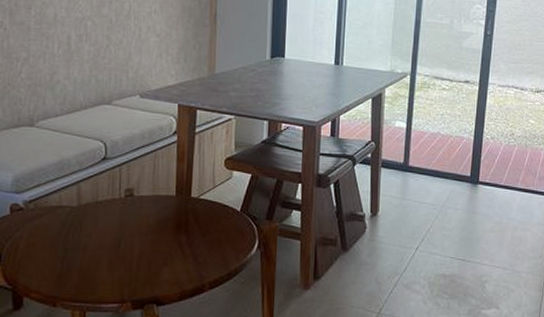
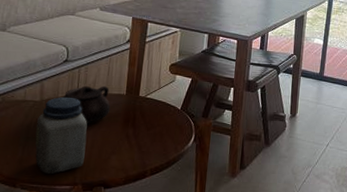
jar: none [75,201,134,291] -> present [35,97,88,175]
teapot: none [103,186,159,232] -> present [63,86,111,124]

